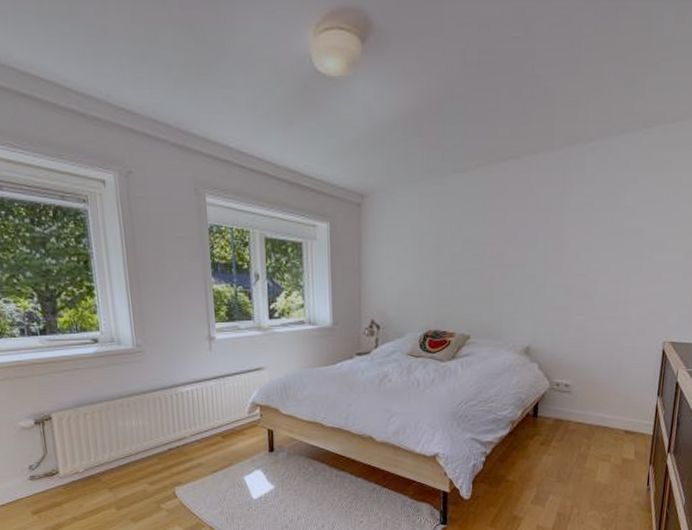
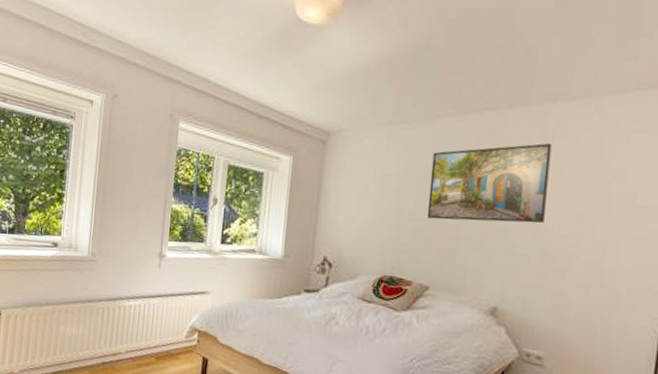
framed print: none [463,187,571,272] -> present [427,143,552,224]

